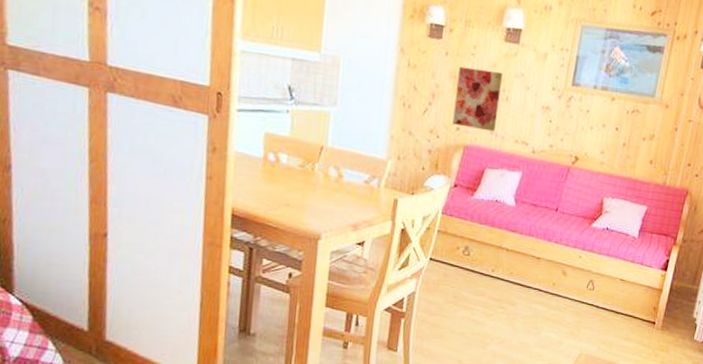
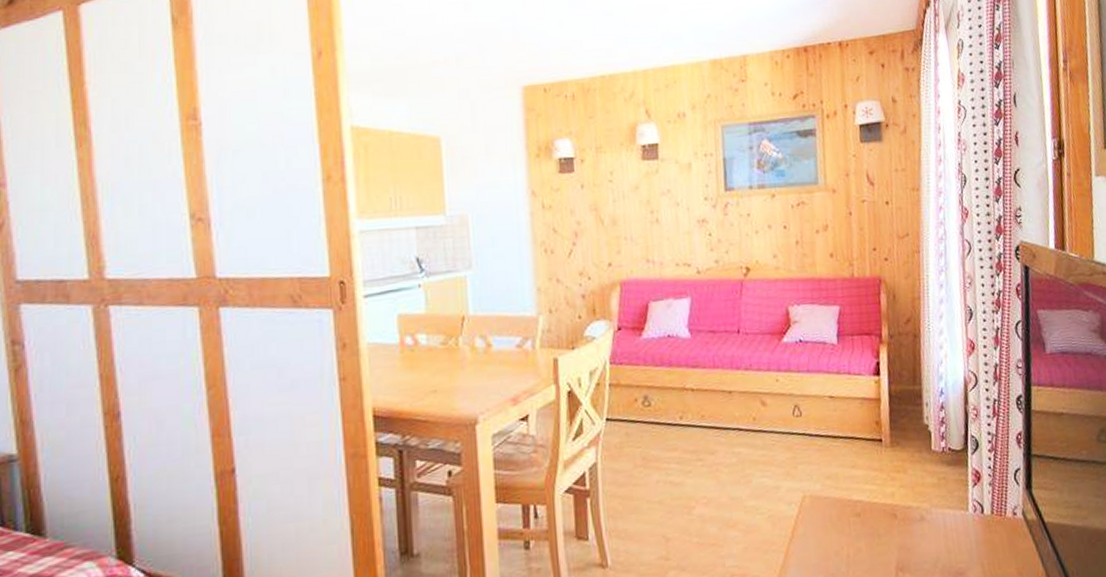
wall art: present [452,66,504,132] -> none [598,193,651,261]

